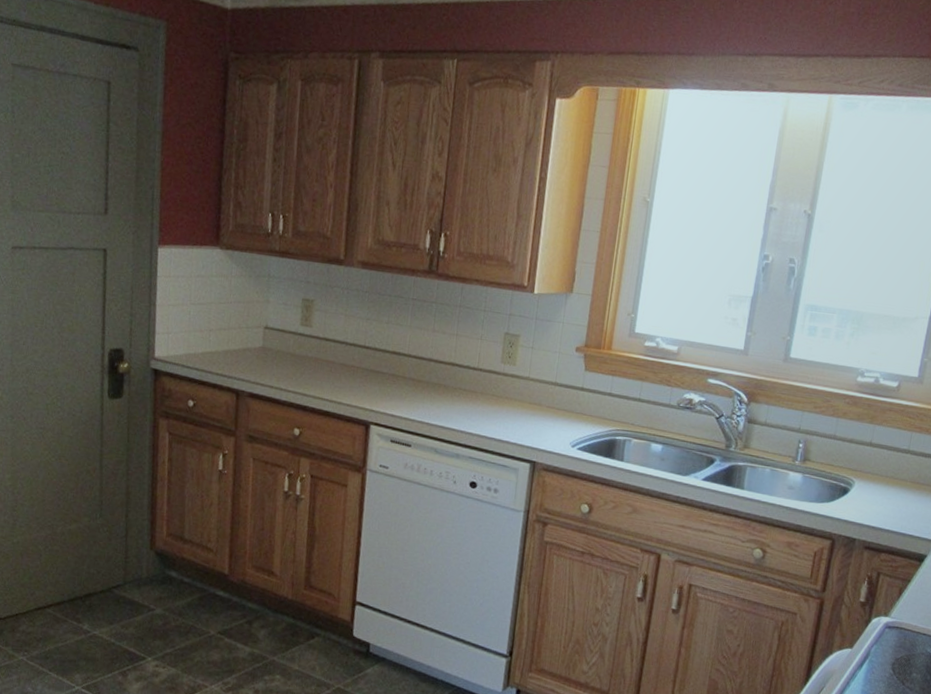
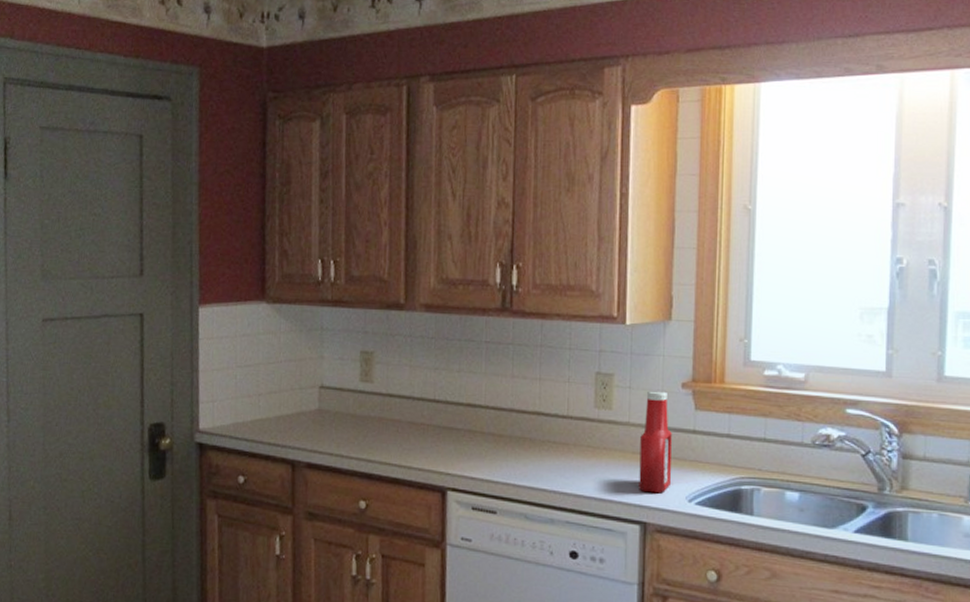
ketchup bottle: none [532,352,564,438] -> present [639,391,672,493]

